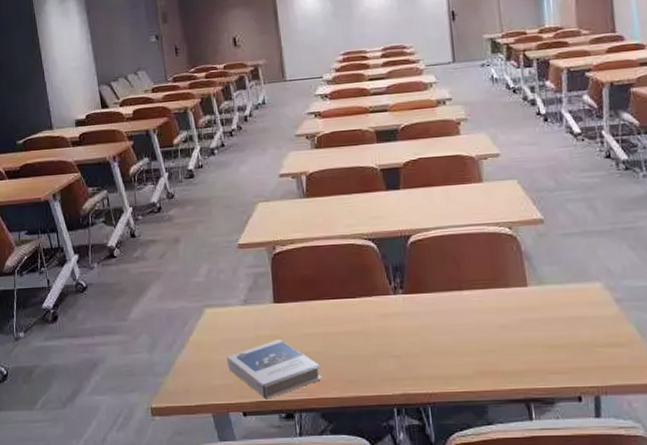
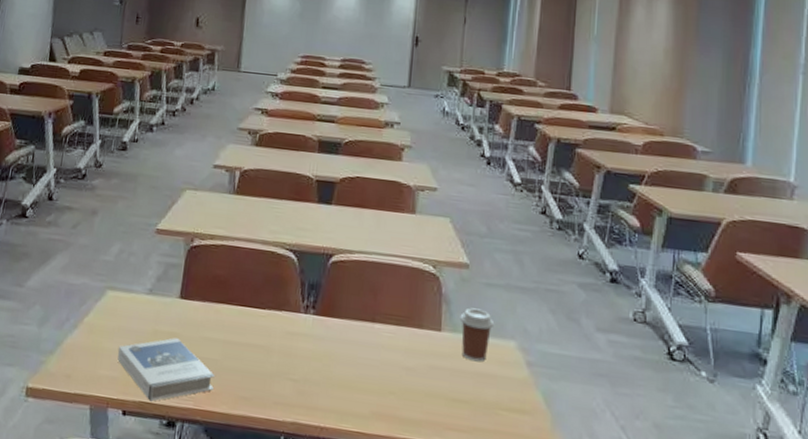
coffee cup: none [543,259,578,308] -> present [460,308,495,362]

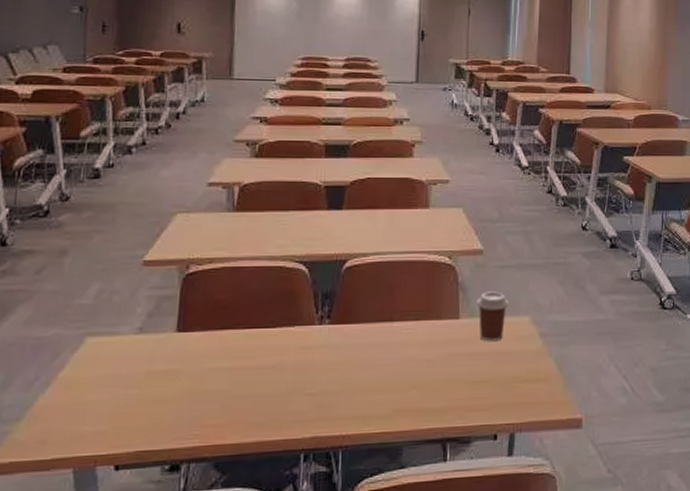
hardback book: present [117,338,215,402] -> none [104,375,223,449]

